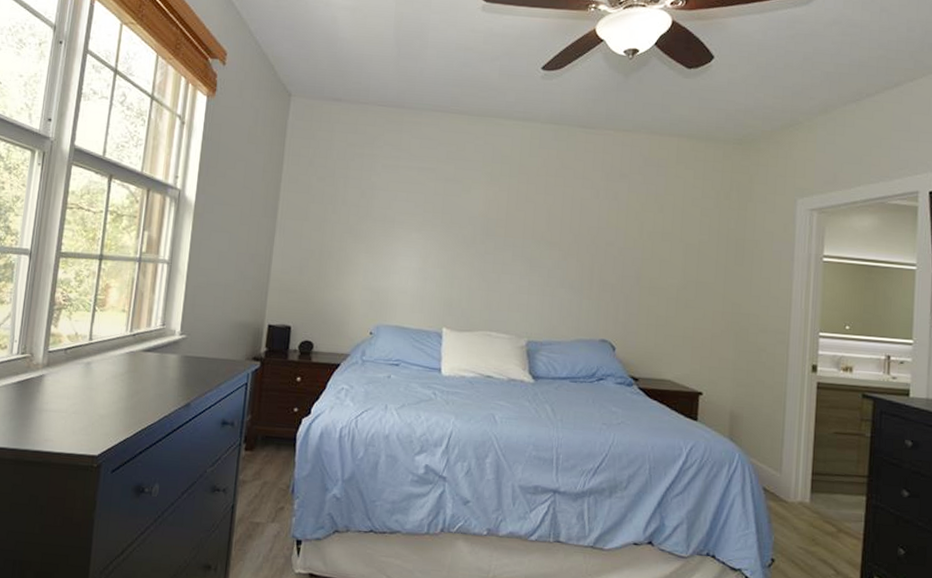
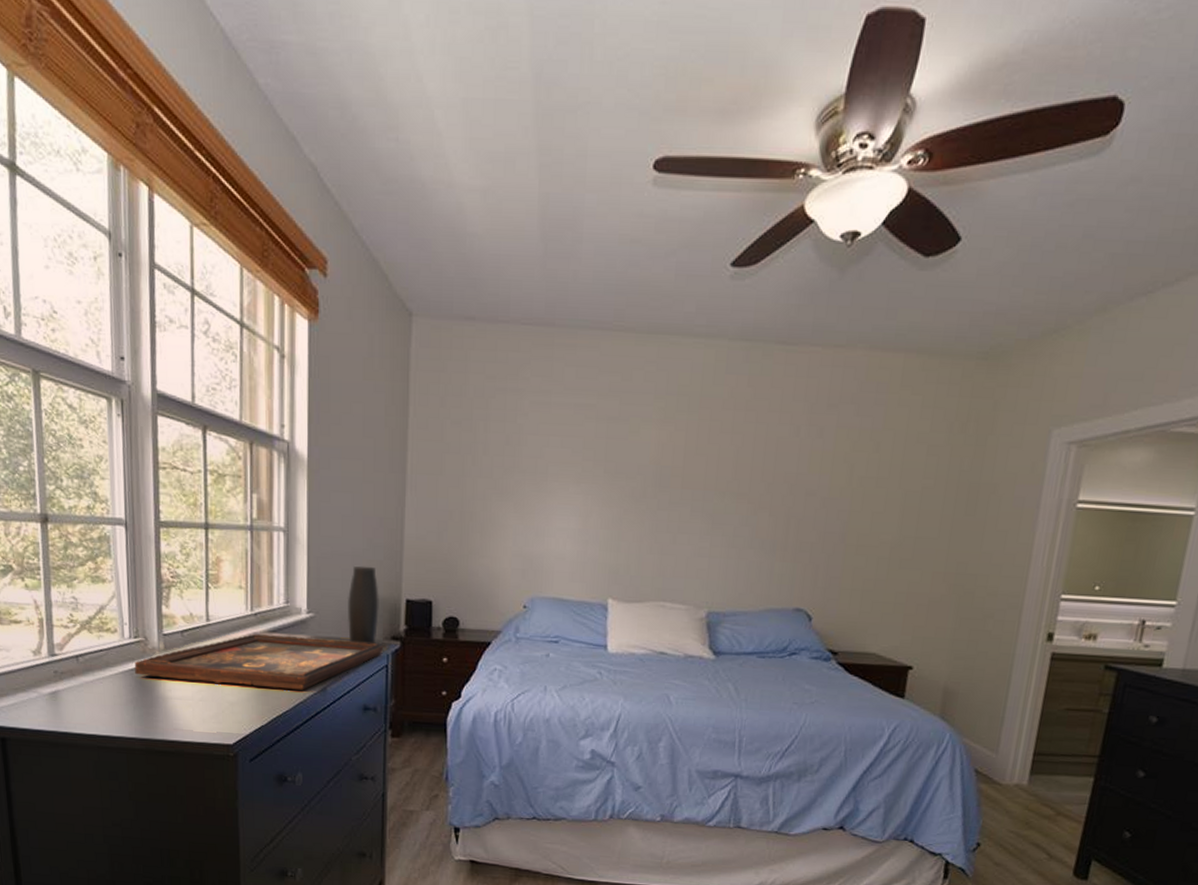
decorative tray: none [17,352,244,405] -> present [134,634,383,690]
vase: none [215,294,246,364] -> present [347,565,380,645]

